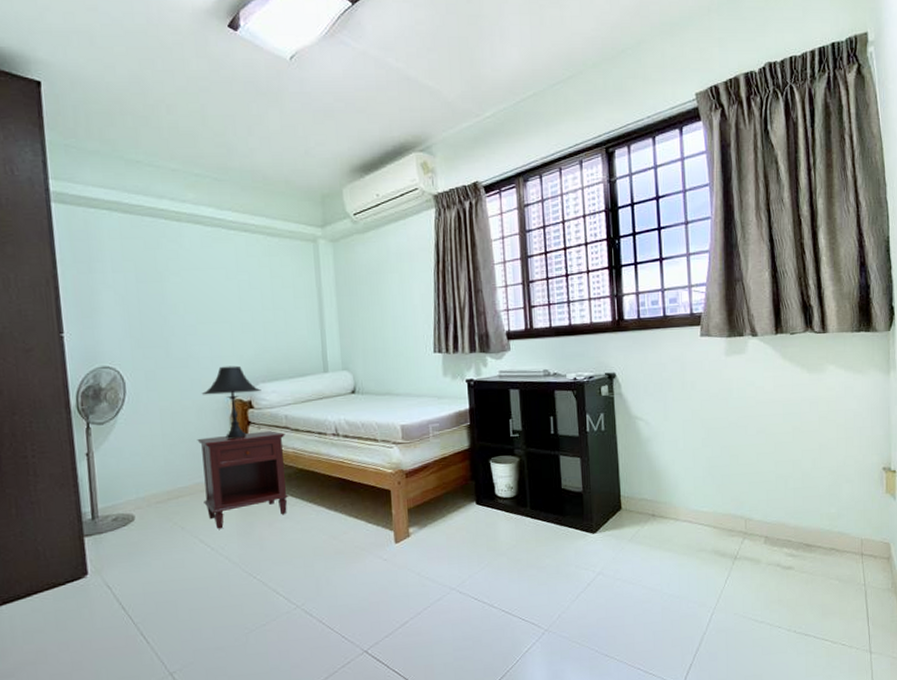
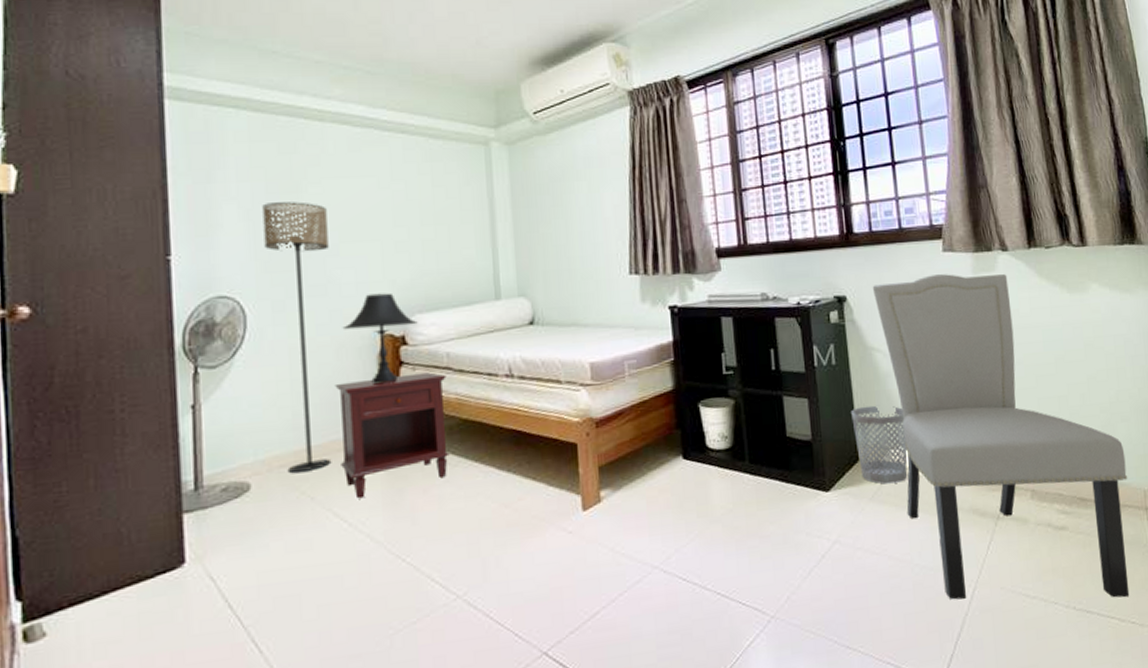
floor lamp: none [134,289,197,508] -> present [262,202,332,473]
wastebasket: none [616,464,662,529] -> present [851,405,908,484]
chair: none [638,355,848,625] -> present [872,274,1130,600]

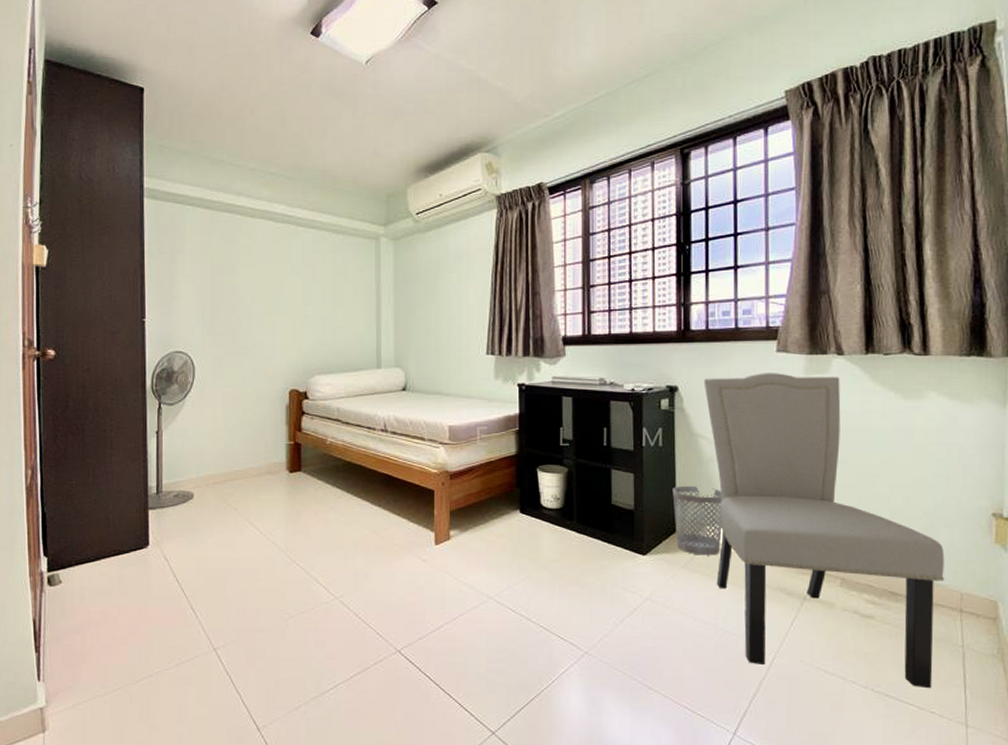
floor lamp: present [262,202,332,473] -> none [209,281,254,489]
nightstand: present [335,372,450,499] -> none [254,422,336,514]
table lamp: present [342,293,418,384] -> none [261,357,317,427]

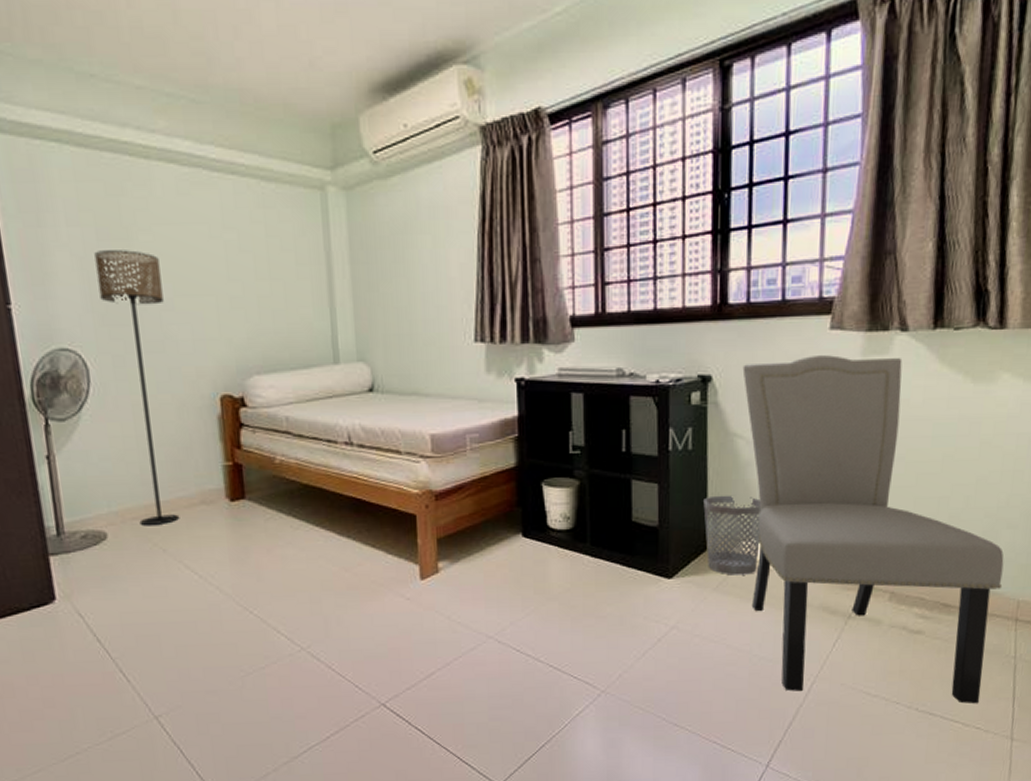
floor lamp: none [209,281,254,489] -> present [94,250,180,525]

